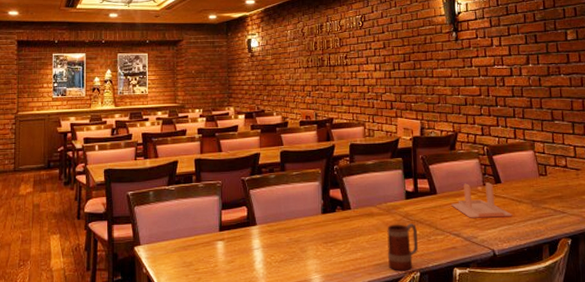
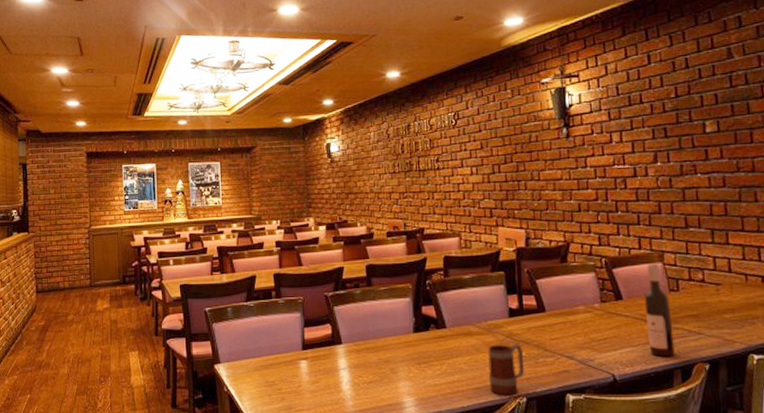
napkin holder: present [451,182,513,218] -> none [562,299,637,339]
bottle: none [519,151,544,233] -> present [645,263,675,357]

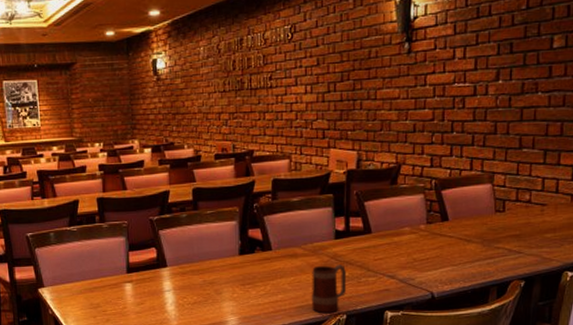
bottle: present [645,263,675,357] -> none [469,185,495,275]

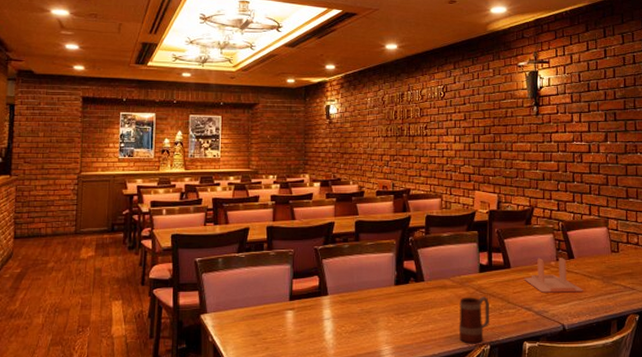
napkin holder: none [387,220,458,259] -> present [524,258,584,293]

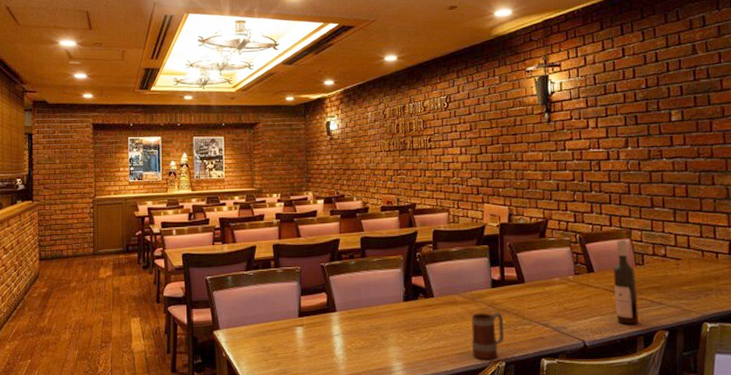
napkin holder: present [524,258,584,293] -> none [540,272,606,308]
bottle: none [592,228,613,309] -> present [614,239,639,325]

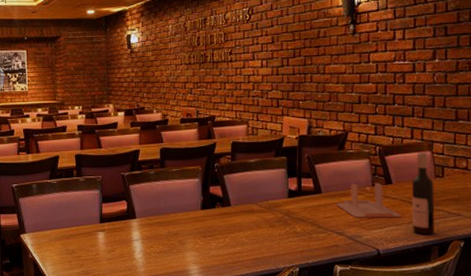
beer mug: present [471,312,504,361] -> none [266,221,299,266]
napkin holder: none [540,272,606,308] -> present [336,183,402,218]

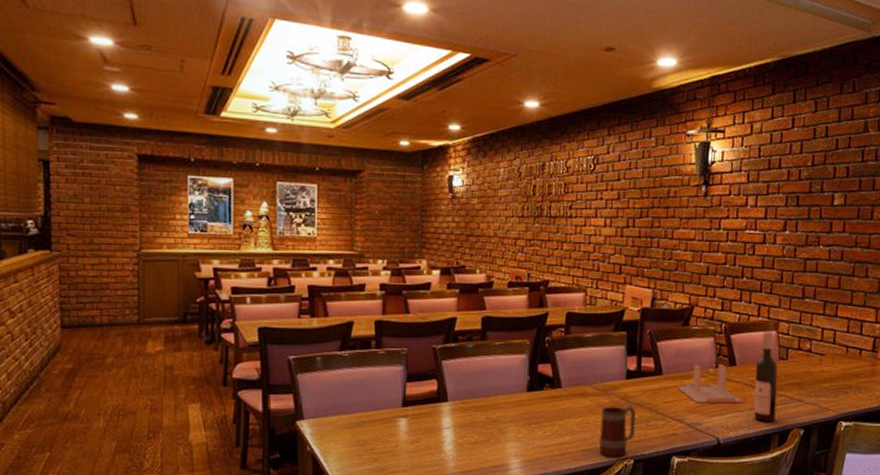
beer mug: none [266,221,299,266] -> present [598,406,637,458]

